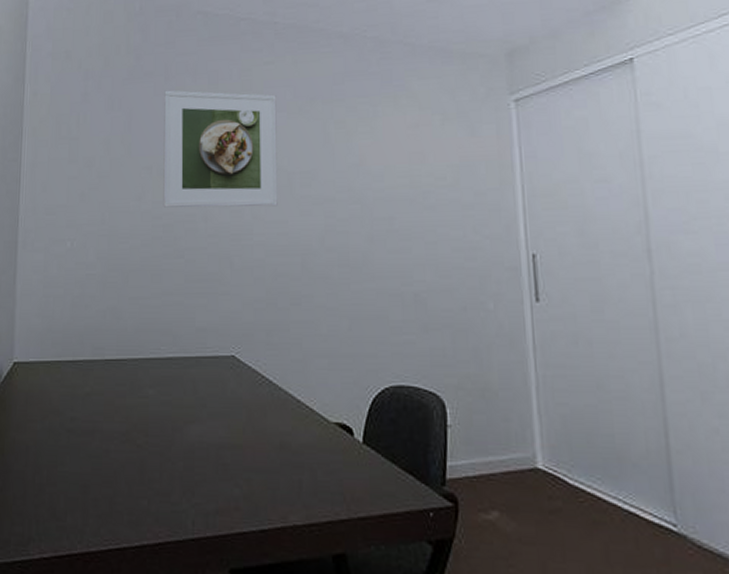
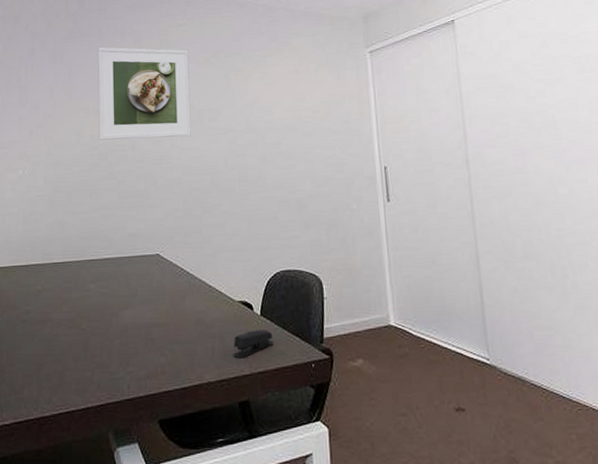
stapler: none [326,462,380,498] -> present [233,330,274,359]

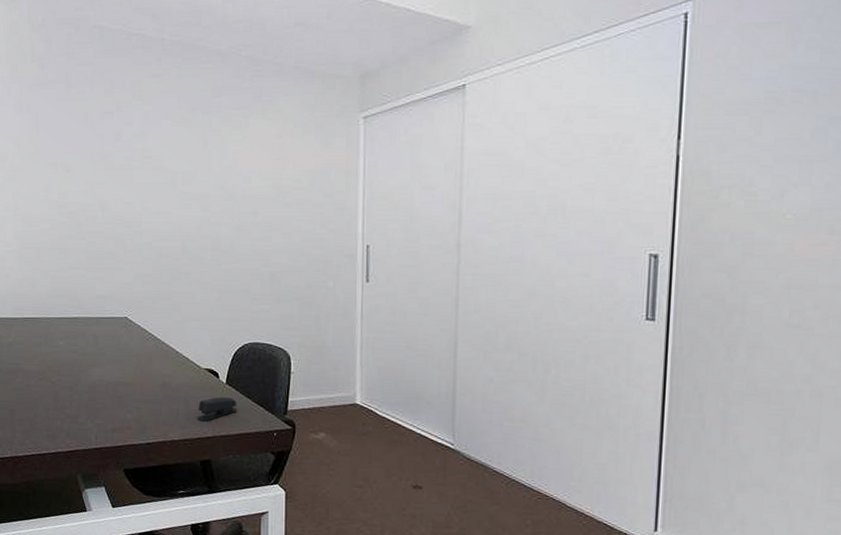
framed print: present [98,47,191,140] -> none [66,96,163,200]

